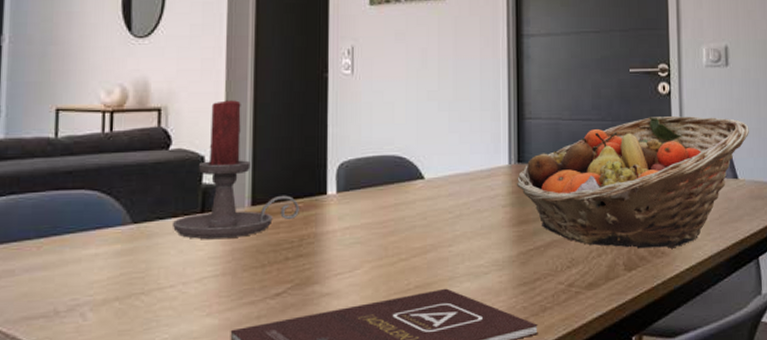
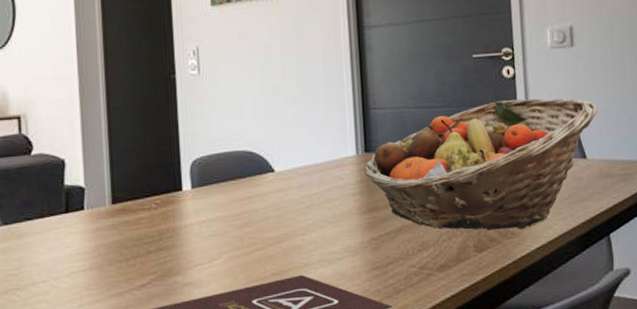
candle holder: present [172,100,299,240] -> none [39,105,157,237]

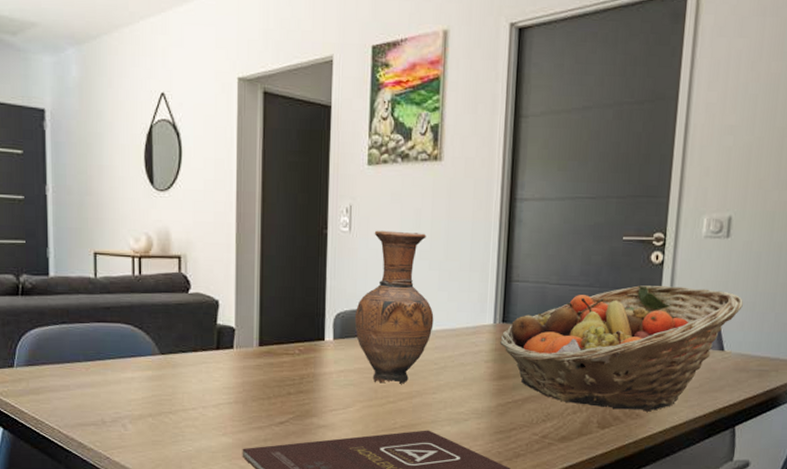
vase: none [211,69,295,230] -> present [354,230,434,384]

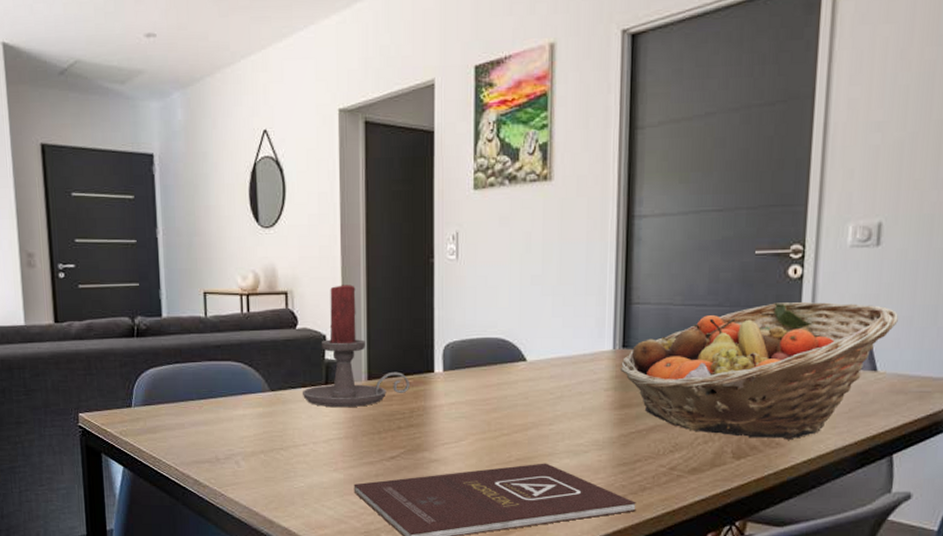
candle holder: none [192,251,300,373] -> present [302,285,410,408]
vase: present [354,230,434,384] -> none [464,256,548,415]

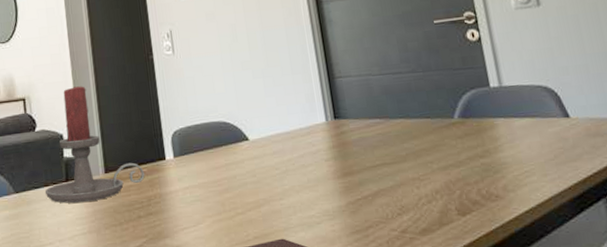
fruit basket: present [619,301,898,440] -> none [335,57,575,194]

